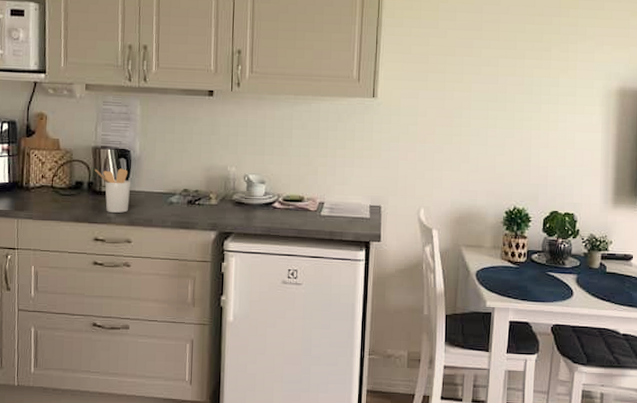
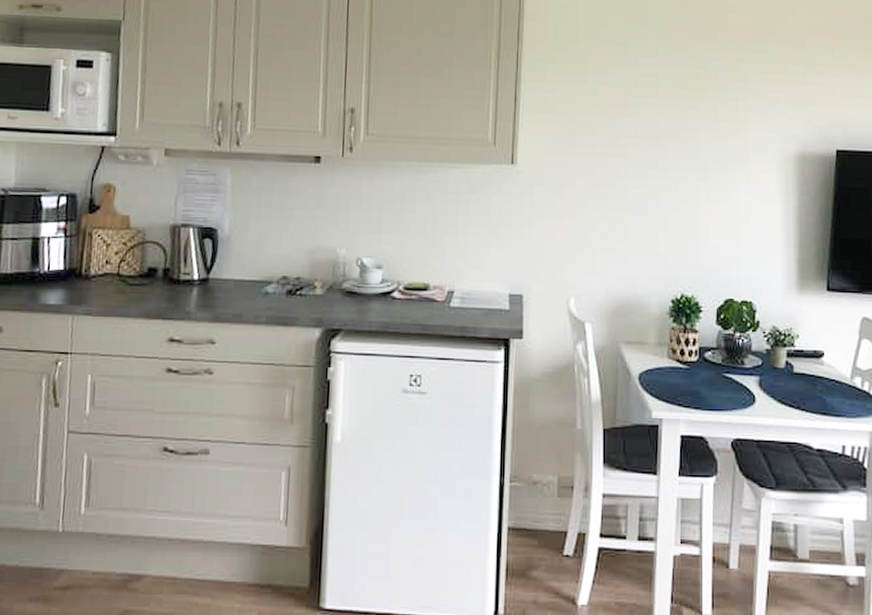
utensil holder: present [94,168,130,213] -> none [172,251,216,306]

